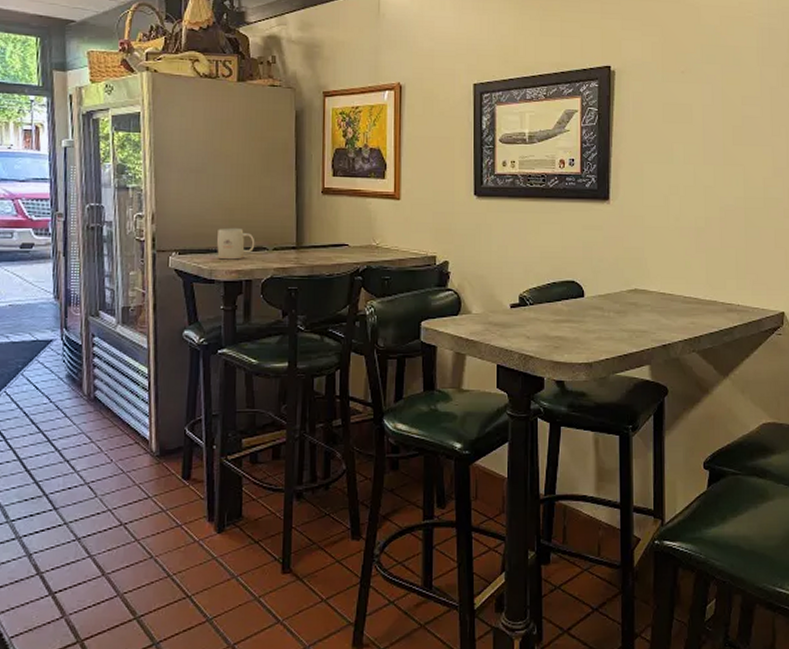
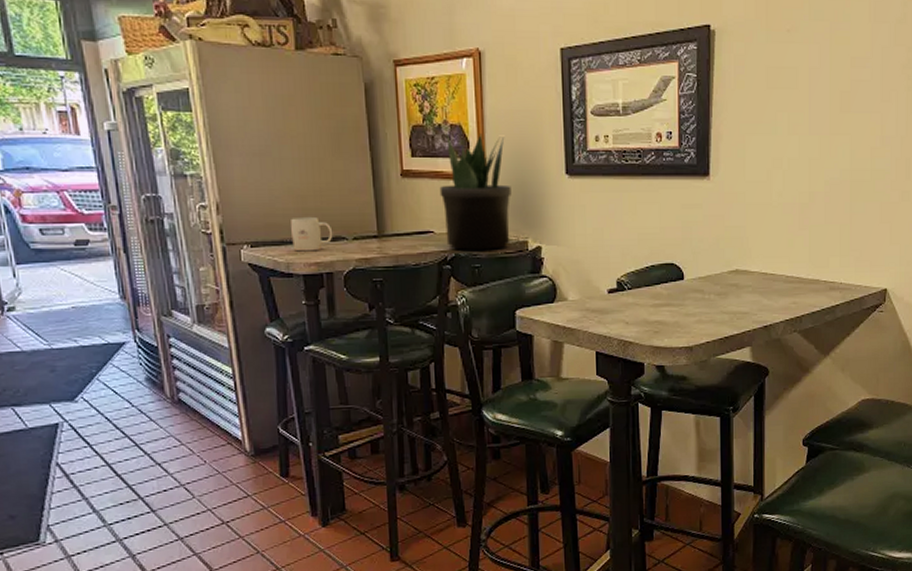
planter: none [356,154,423,264] -> present [439,132,512,251]

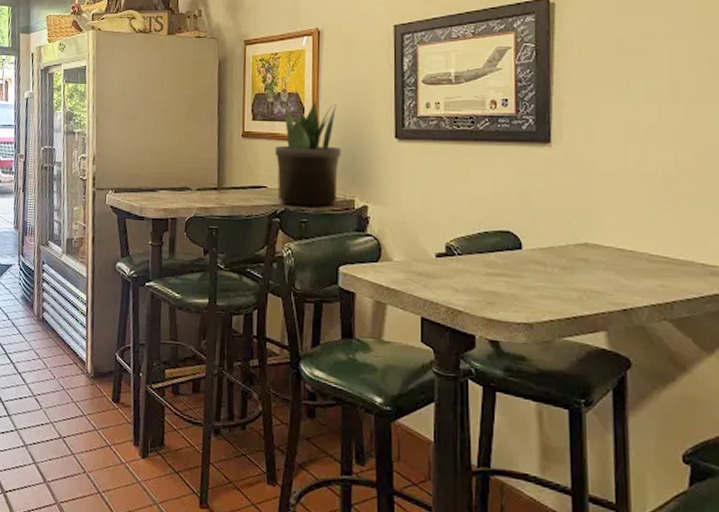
mug: present [290,216,333,252] -> none [146,169,181,199]

